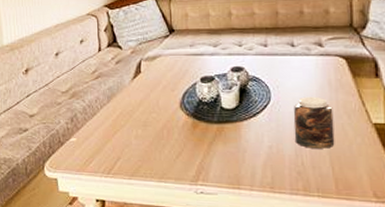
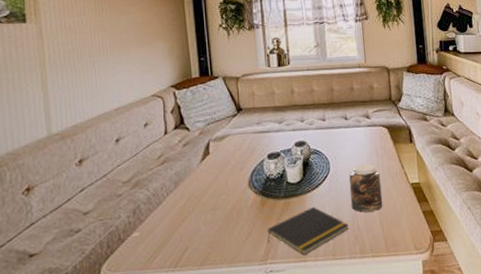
notepad: none [198,136,291,182] -> present [267,207,349,255]

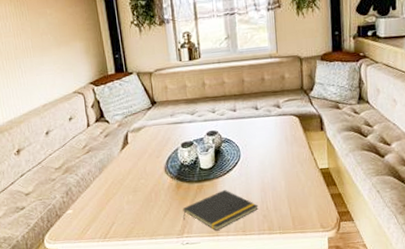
jar: present [349,164,383,213] -> none [259,151,292,195]

